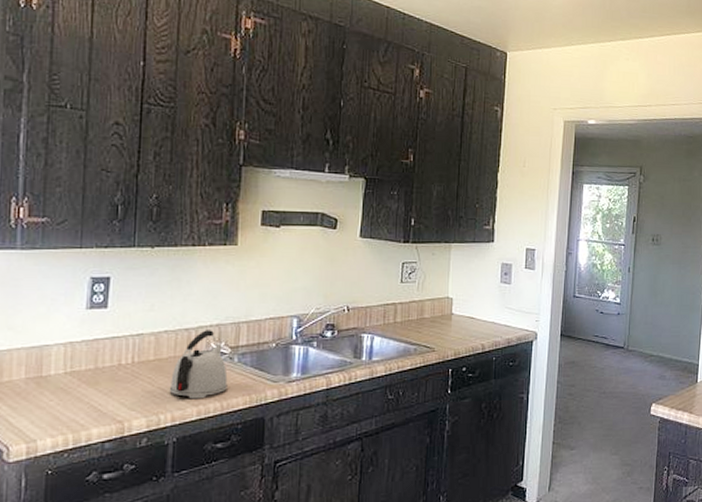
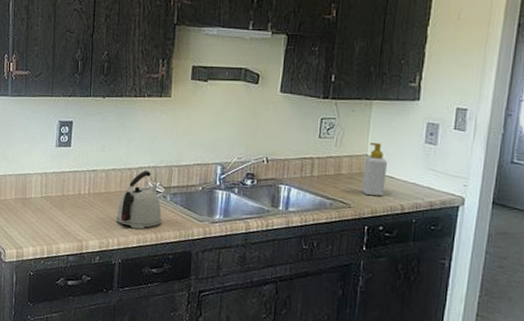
soap bottle: none [445,285,467,338] -> present [362,143,387,197]

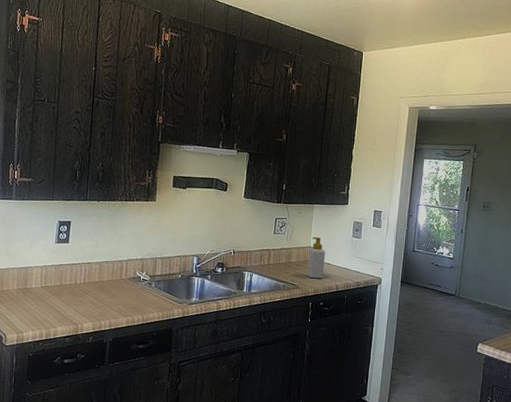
kettle: present [116,170,162,230] -> none [108,262,147,312]

